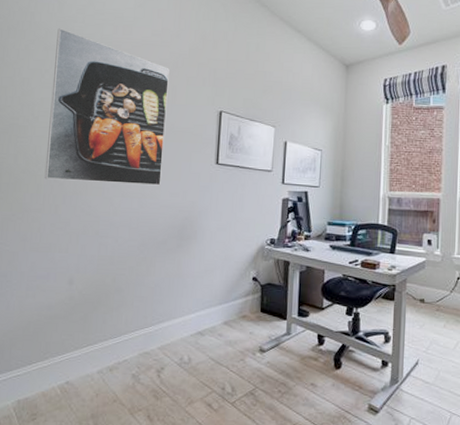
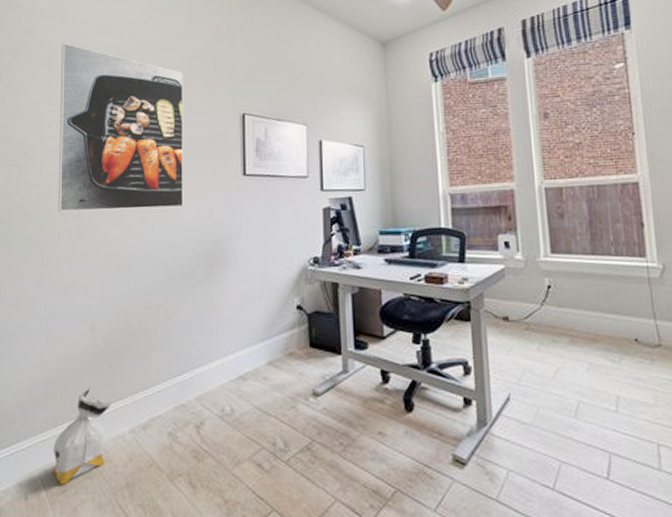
bag: none [25,332,84,414] -> present [53,387,112,485]

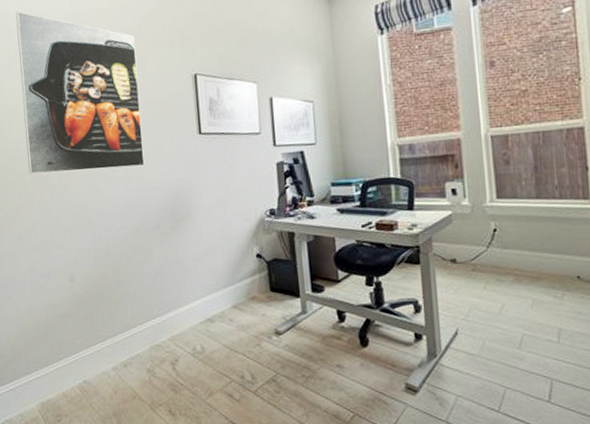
bag: present [53,387,112,485] -> none [46,331,95,415]

